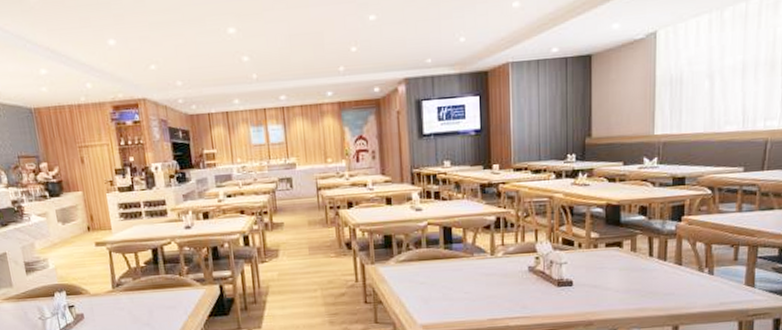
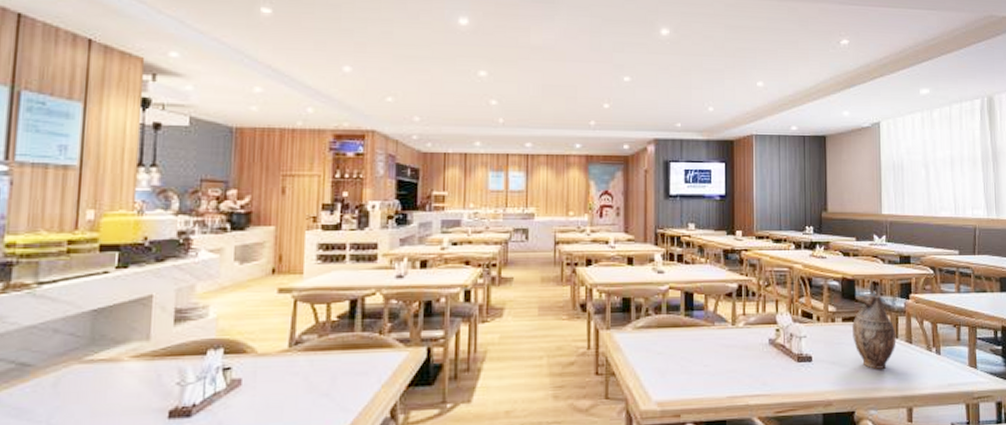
decorative vase: none [616,207,665,291] -> present [852,283,896,369]

